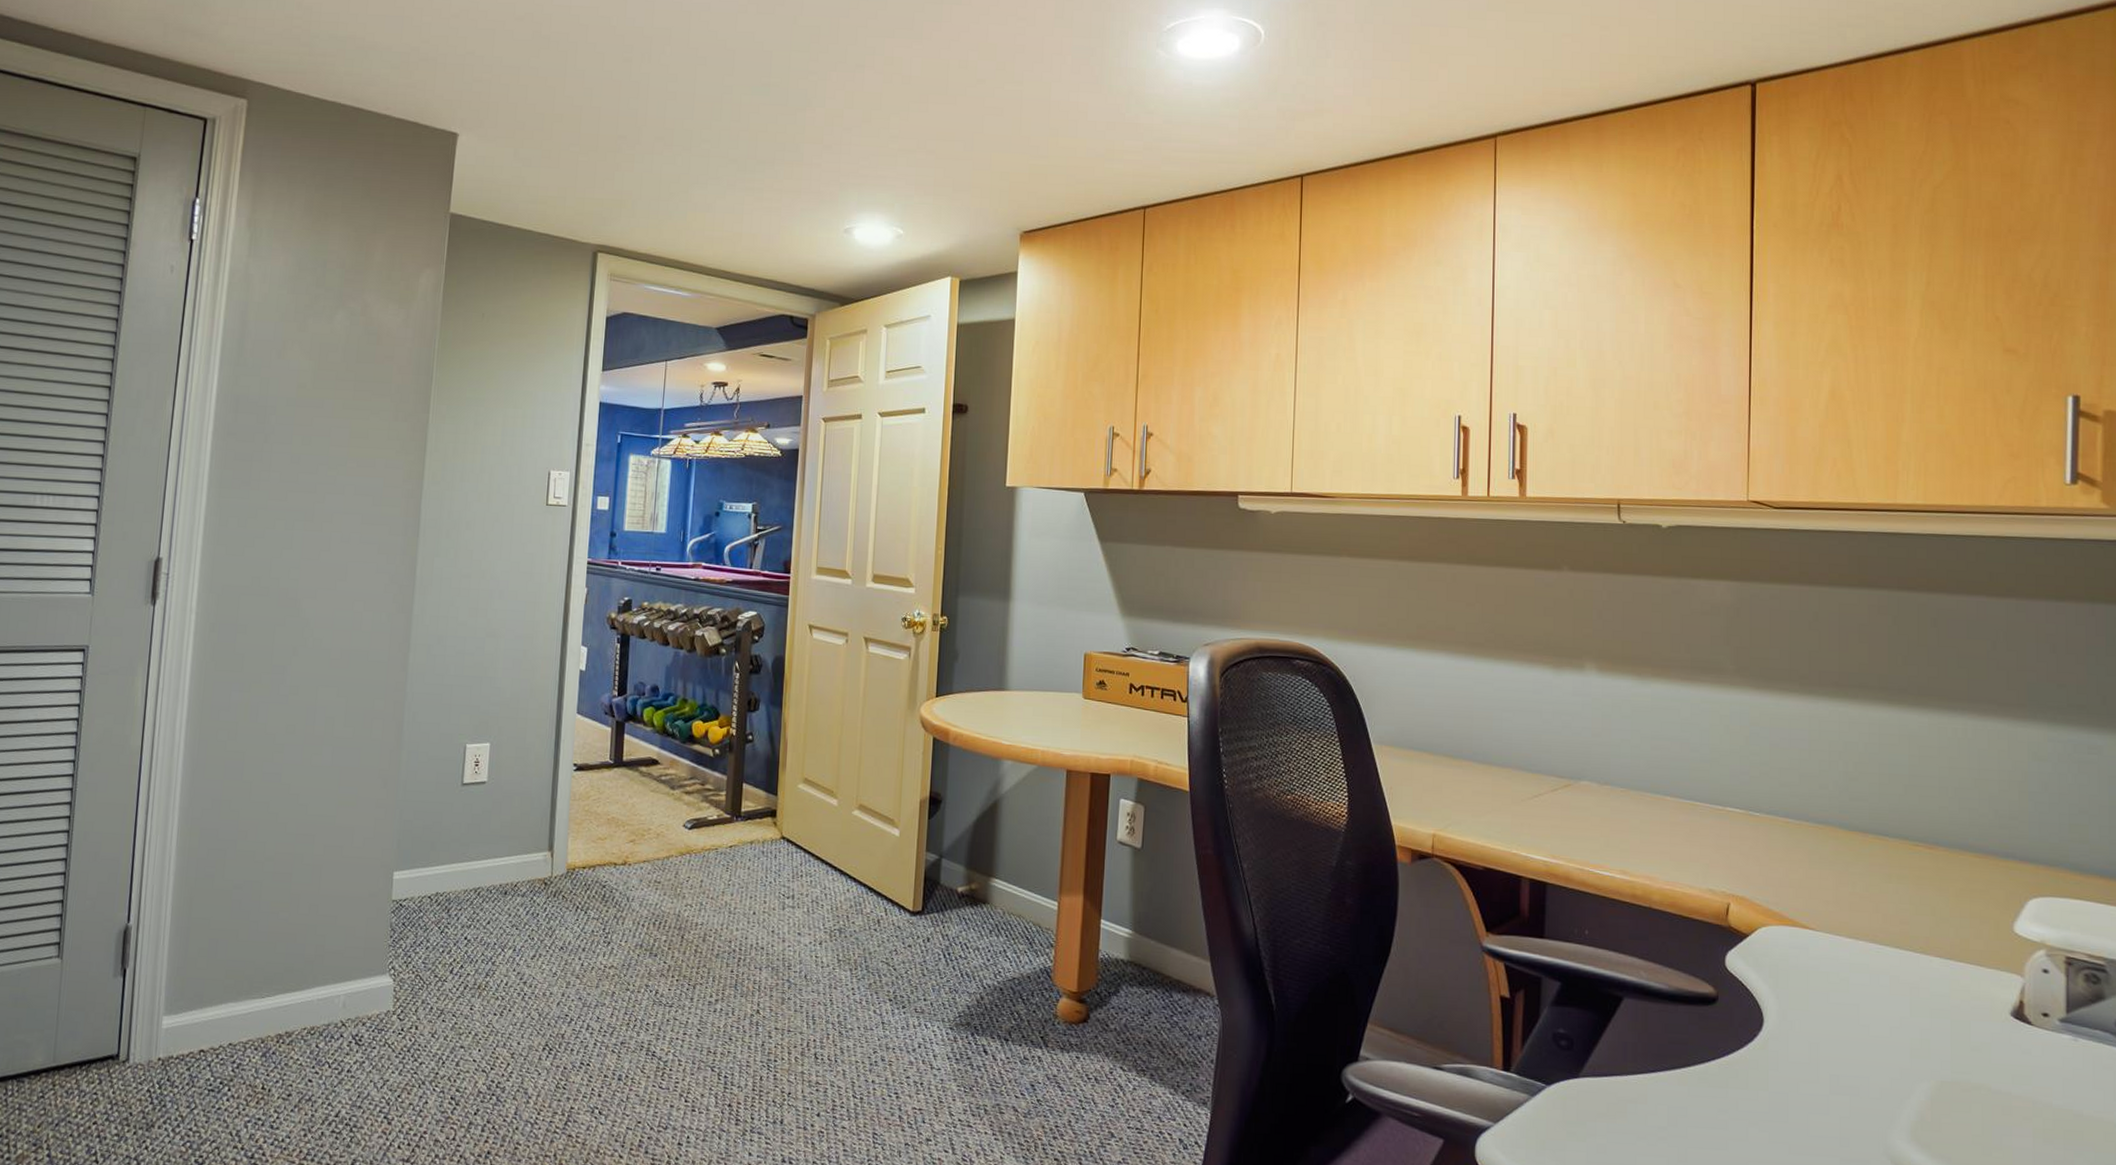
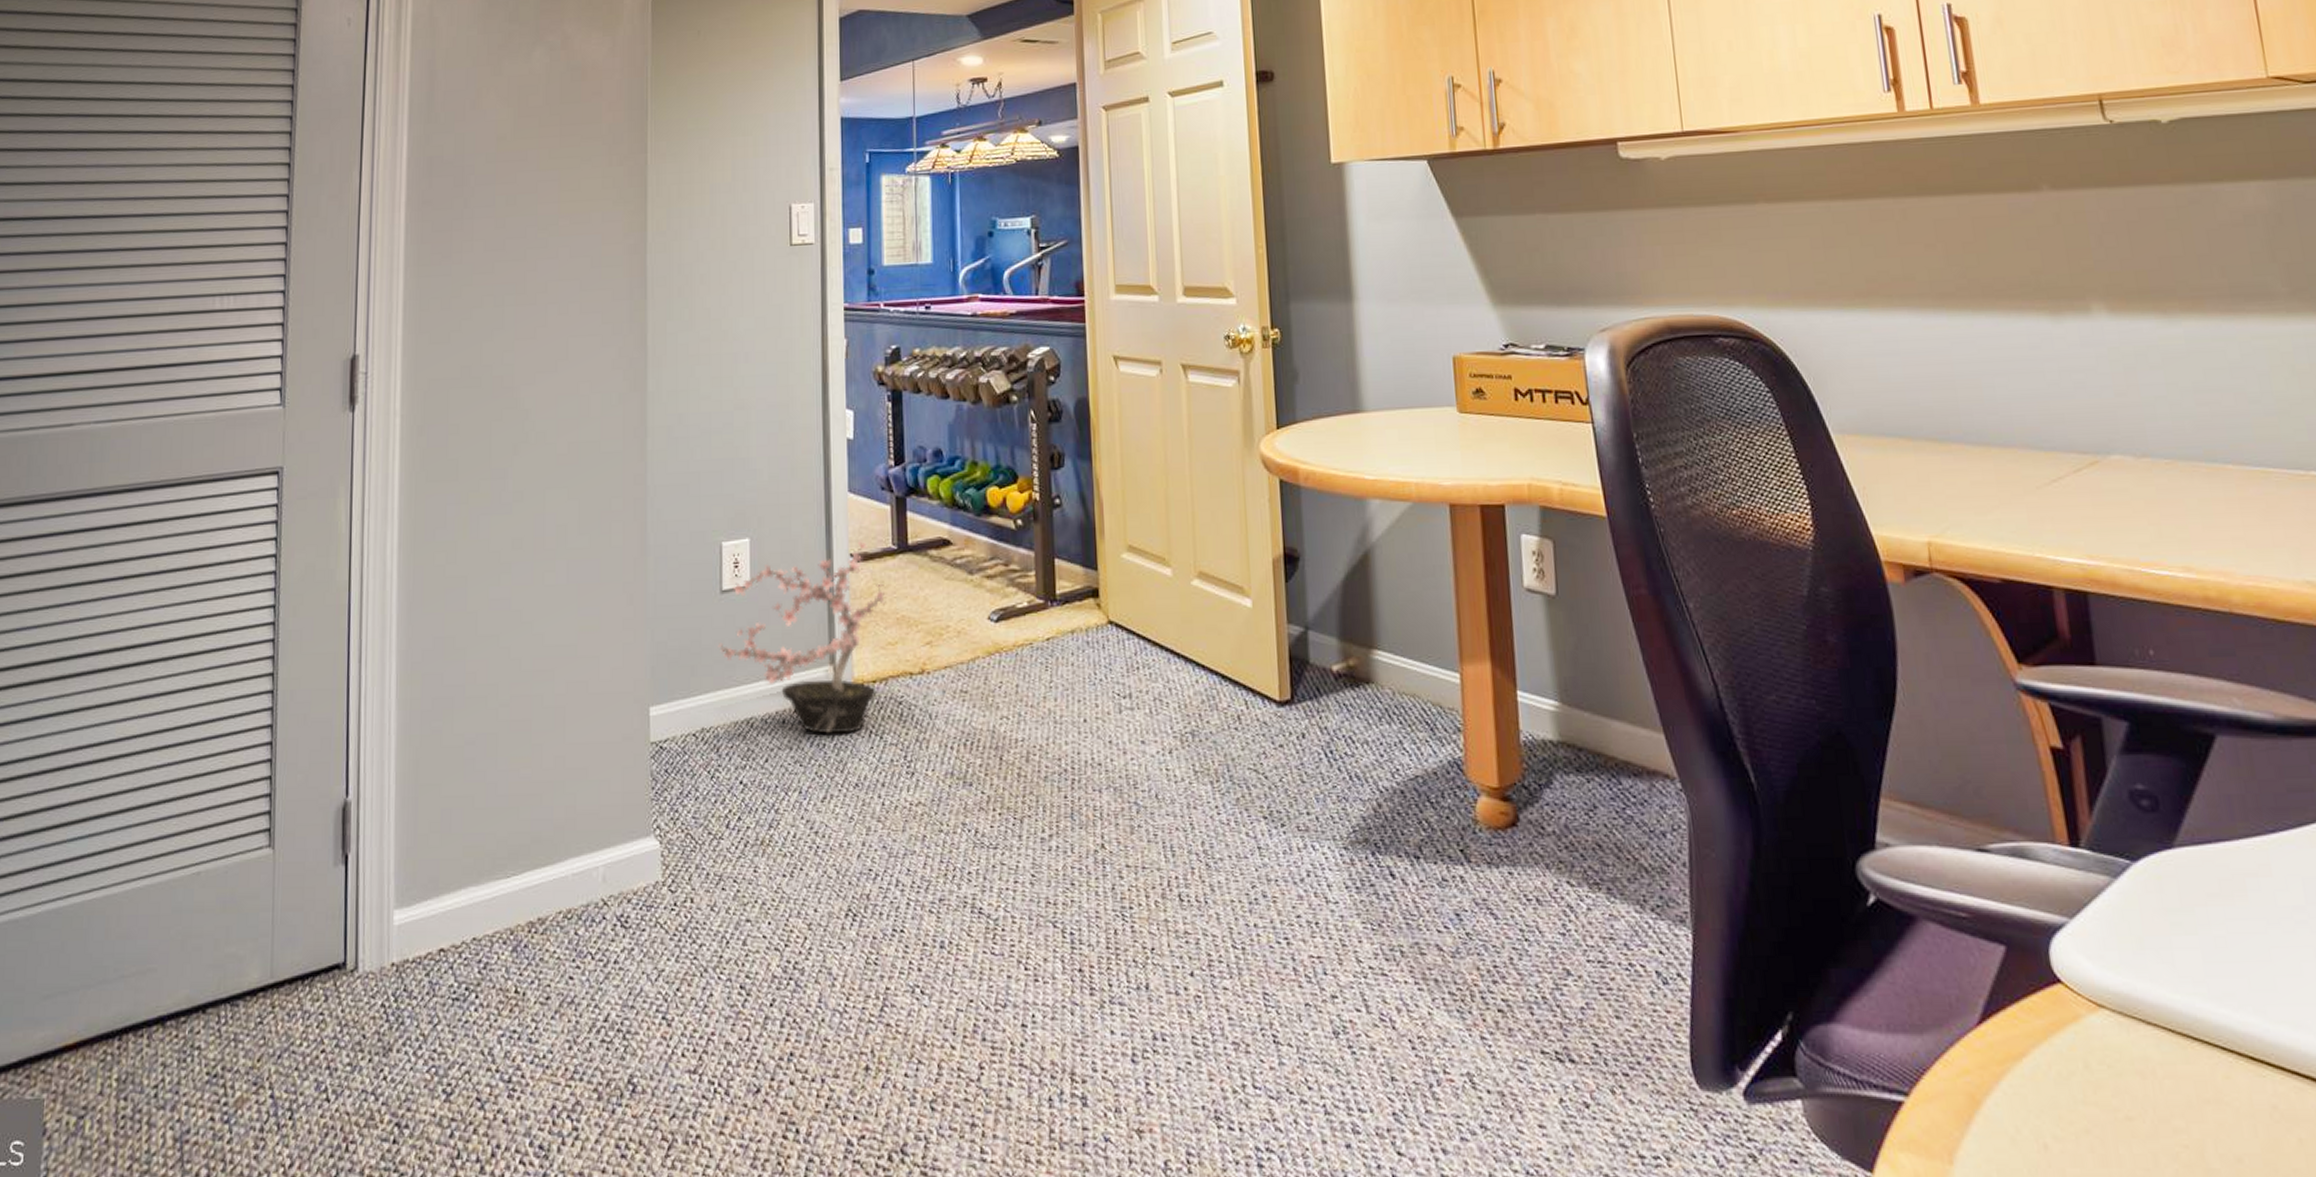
potted plant: none [455,753,600,907] -> present [717,539,886,734]

